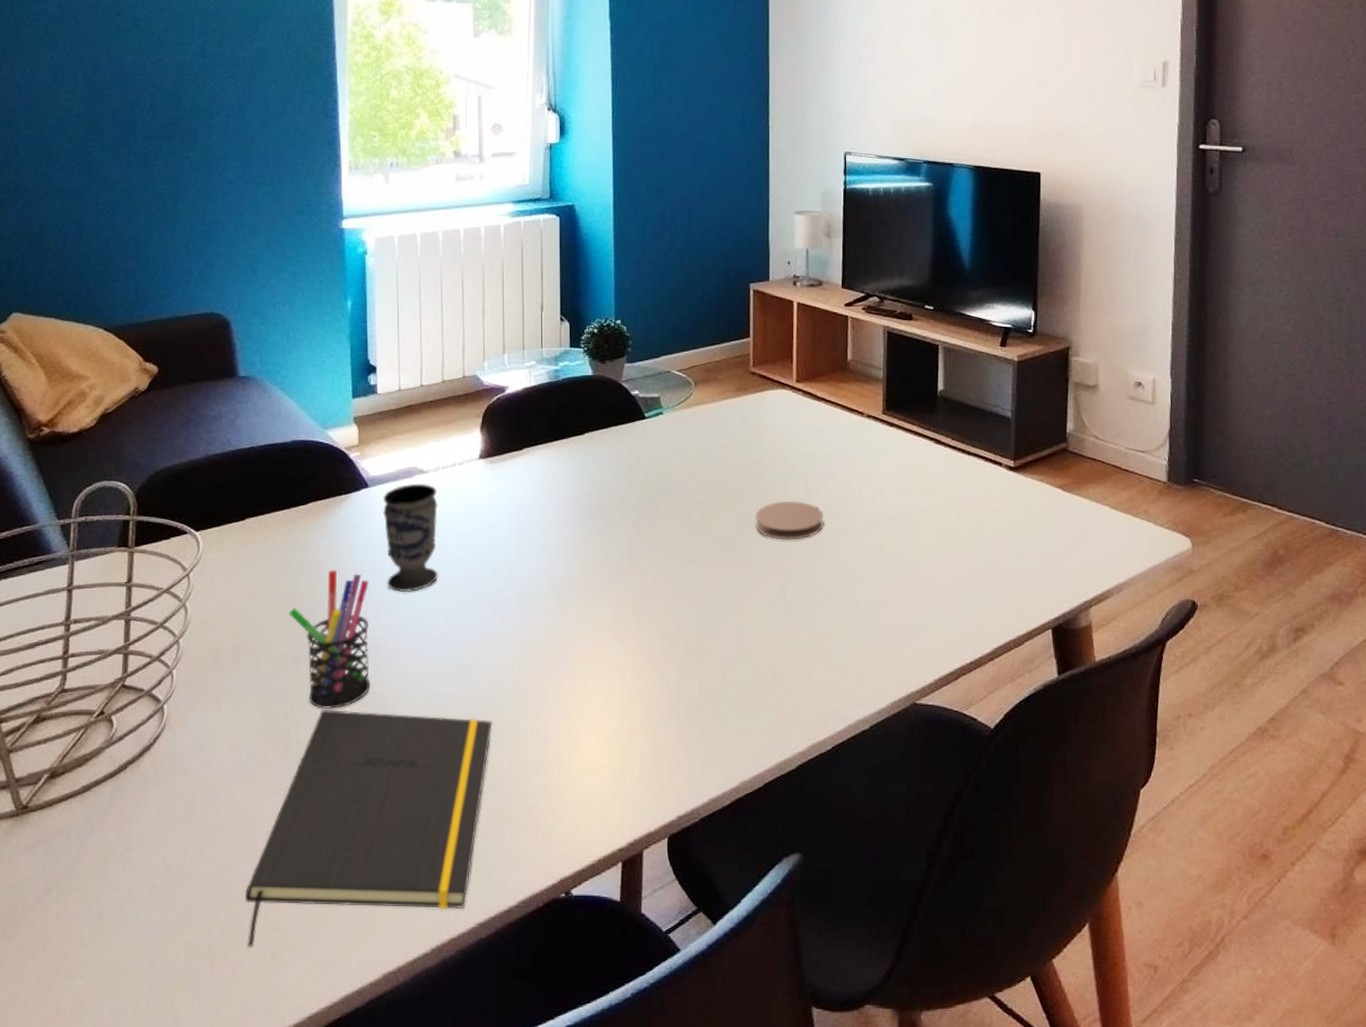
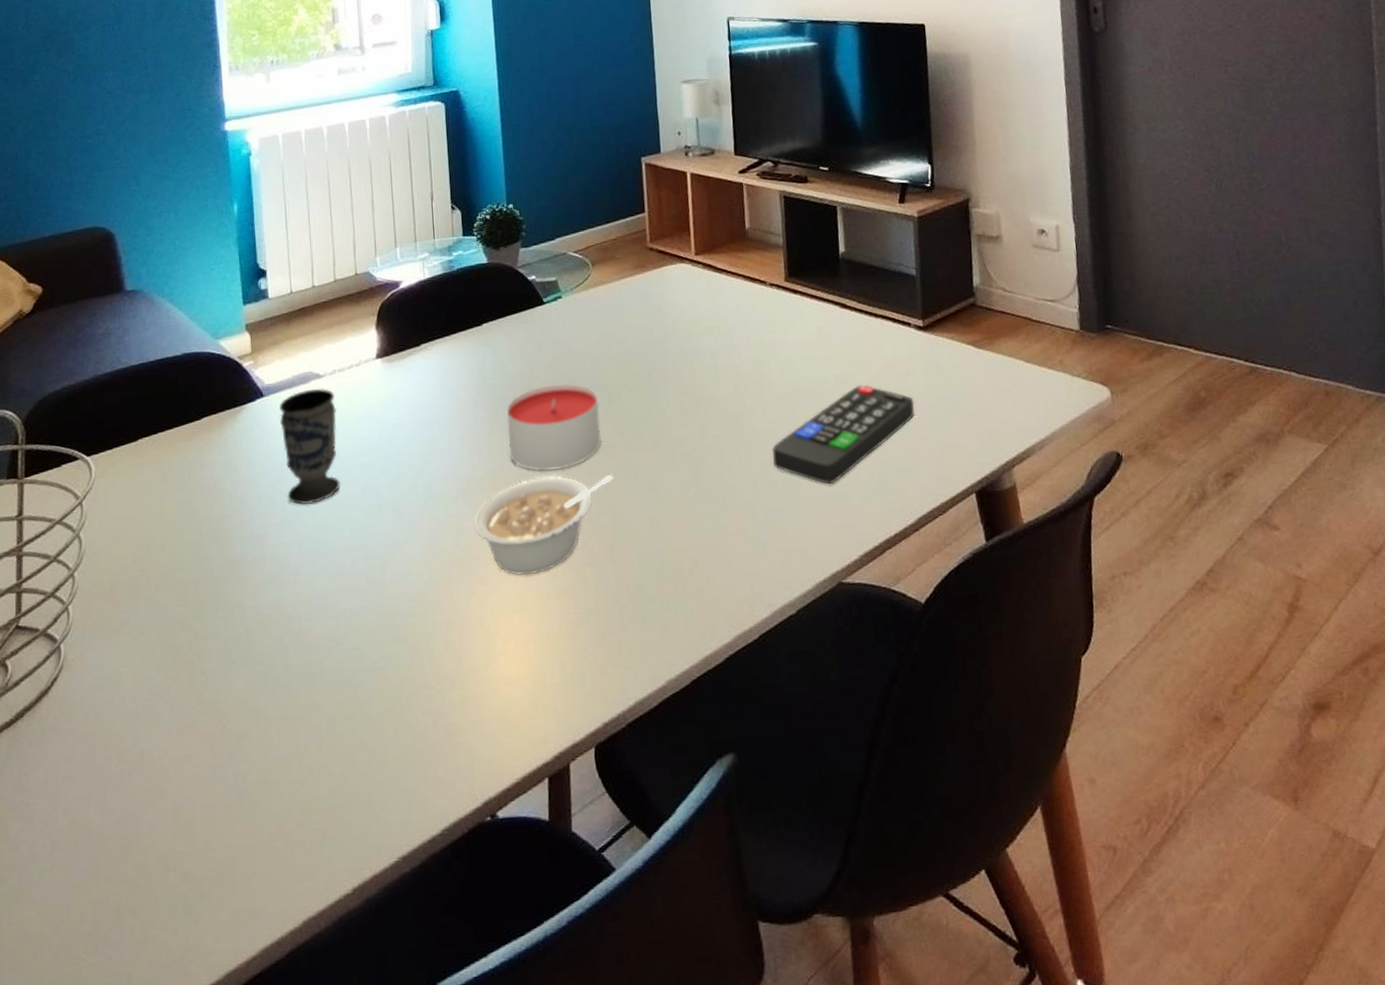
notepad: present [244,709,492,948] -> none [153,634,405,903]
pen holder: present [289,569,371,709] -> none [187,485,276,636]
legume: none [565,583,703,674] -> present [474,474,615,576]
candle: none [603,496,693,577] -> present [507,384,601,471]
coaster: present [755,500,824,540] -> none [663,377,734,420]
remote control: none [857,518,1000,611] -> present [771,384,915,485]

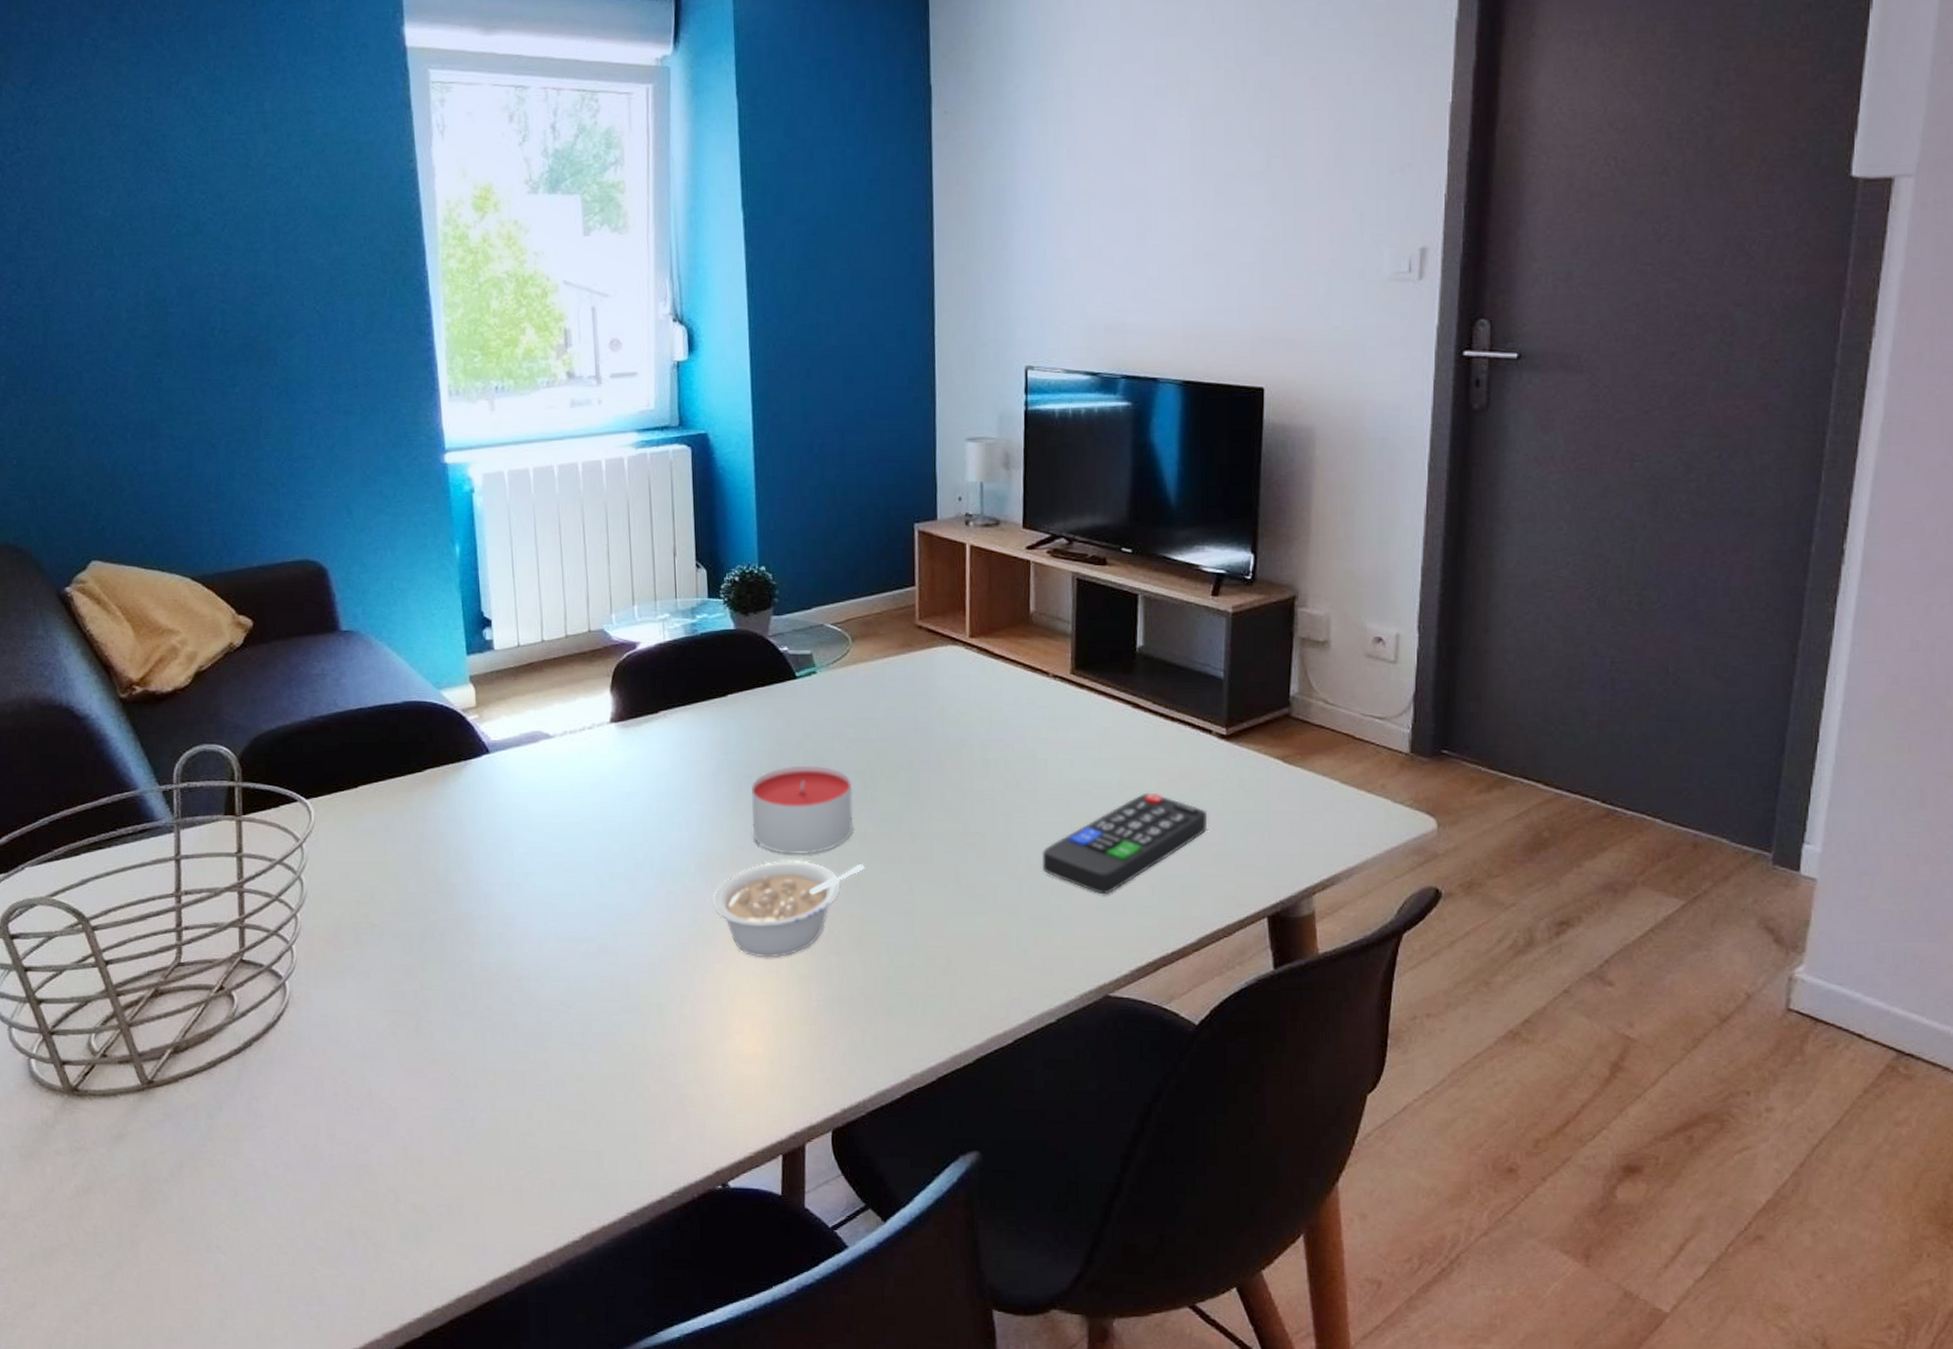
cup: present [279,388,341,505] -> none [506,749,572,866]

